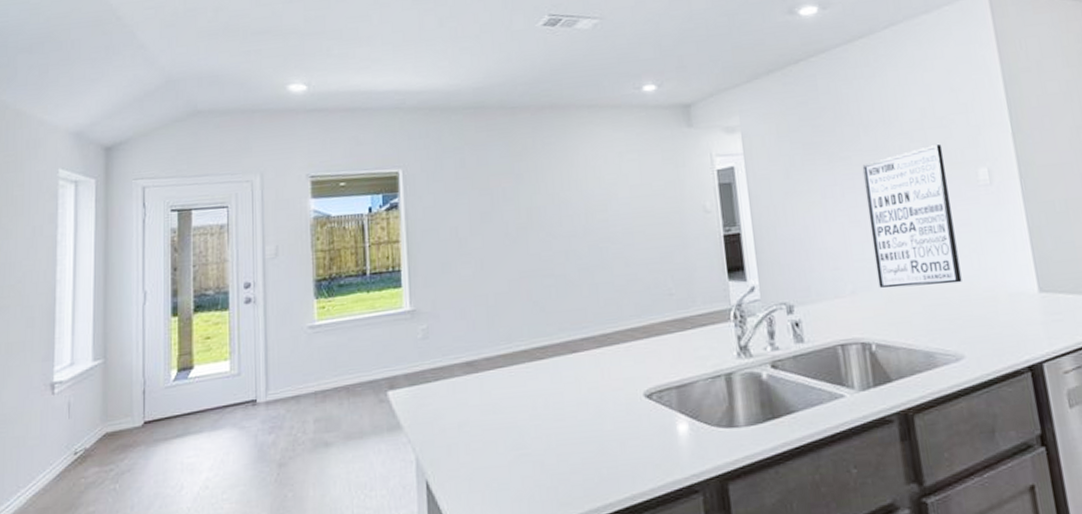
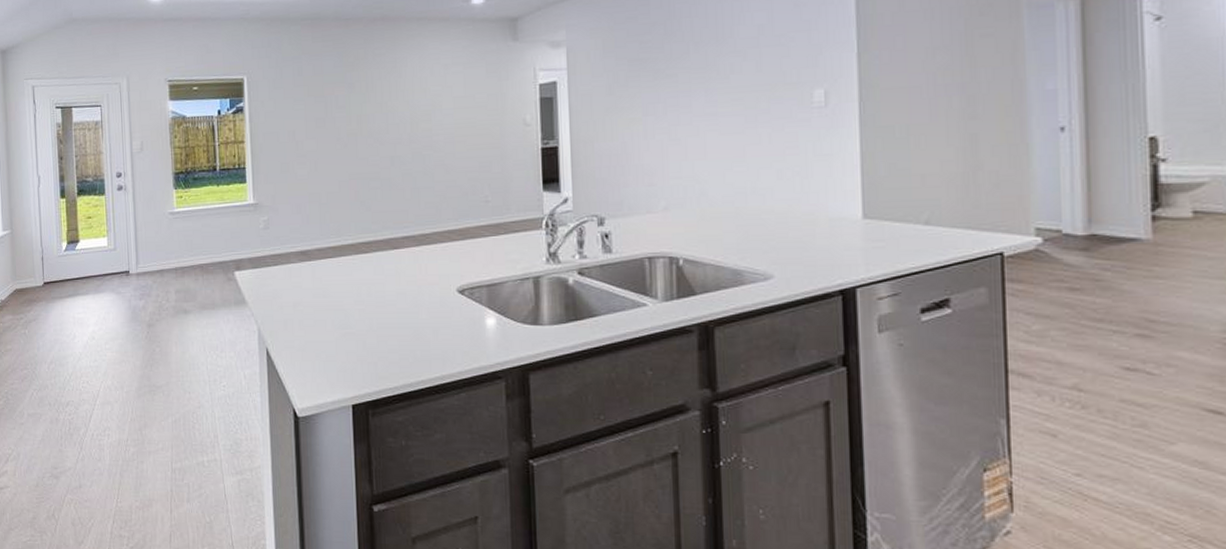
wall art: present [862,144,962,288] -> none [688,64,781,207]

